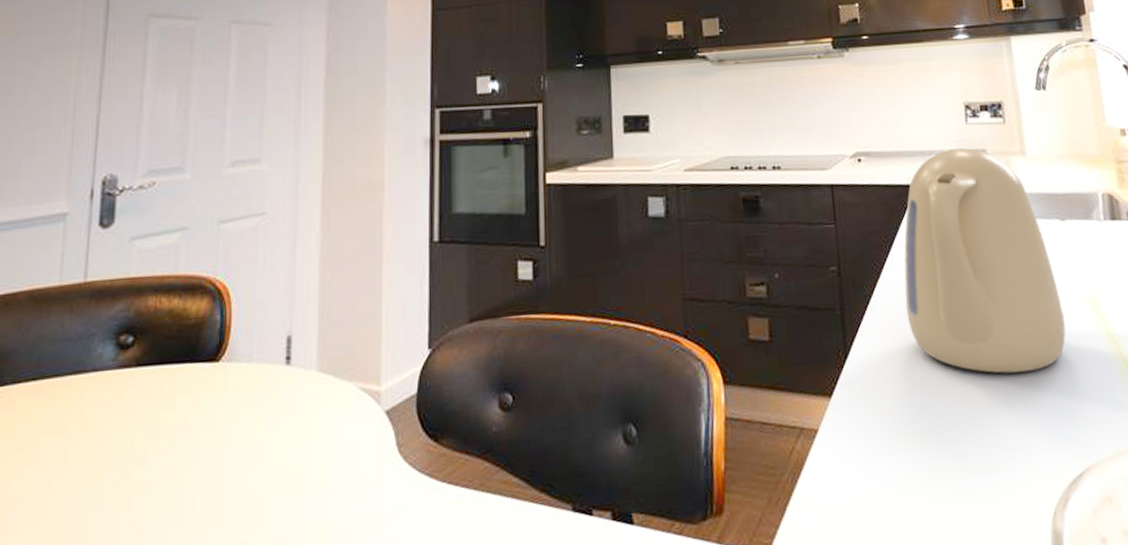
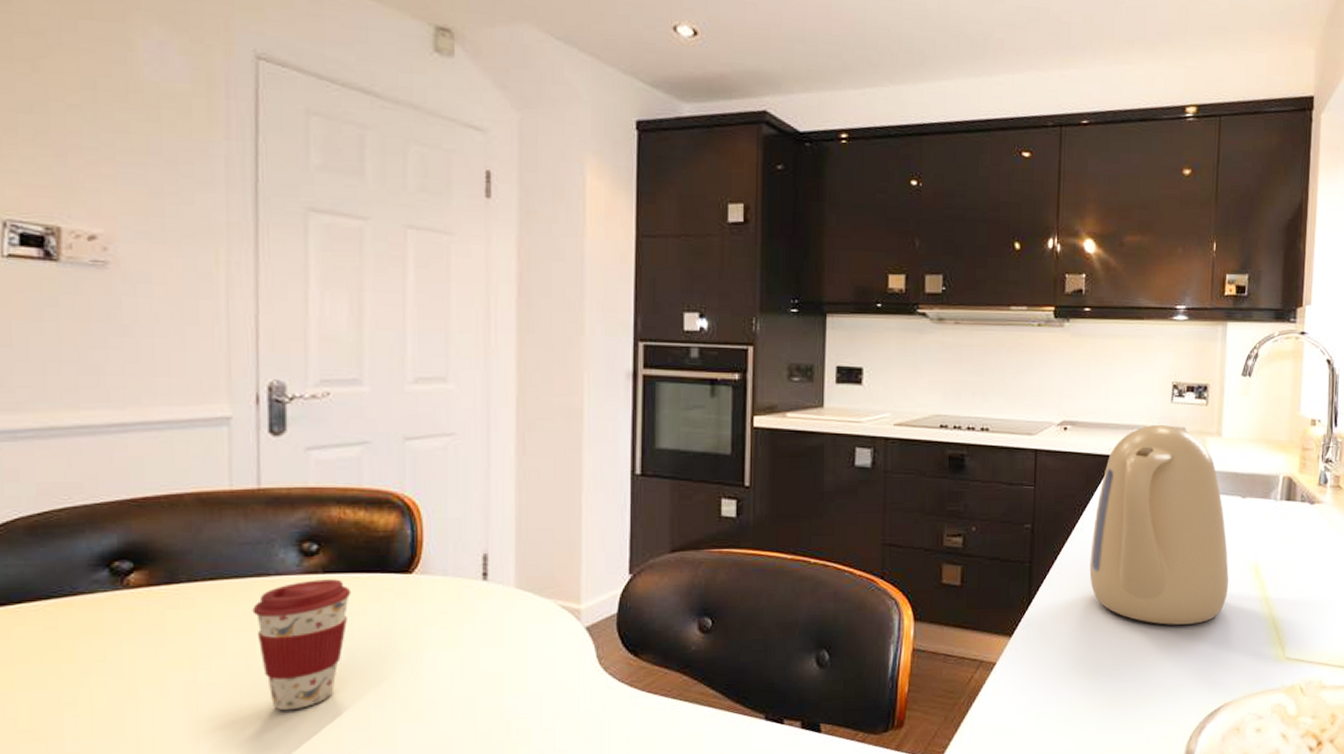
coffee cup: none [67,372,161,523] -> present [252,579,351,711]

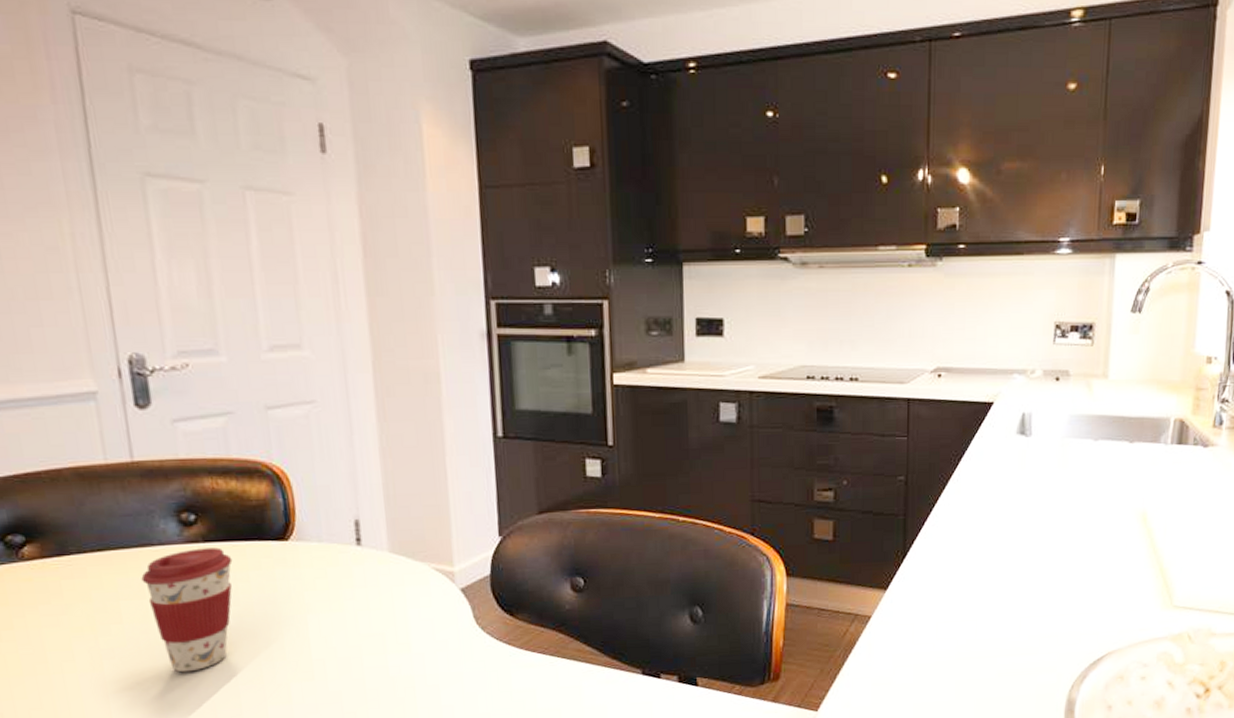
kettle: present [1089,425,1229,625] -> none [966,369,1114,575]

